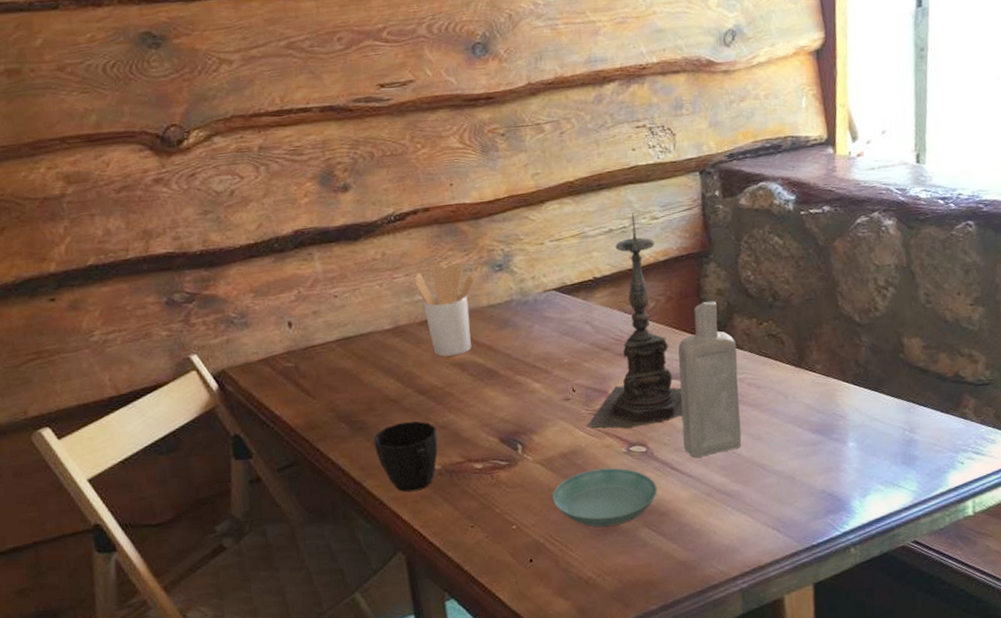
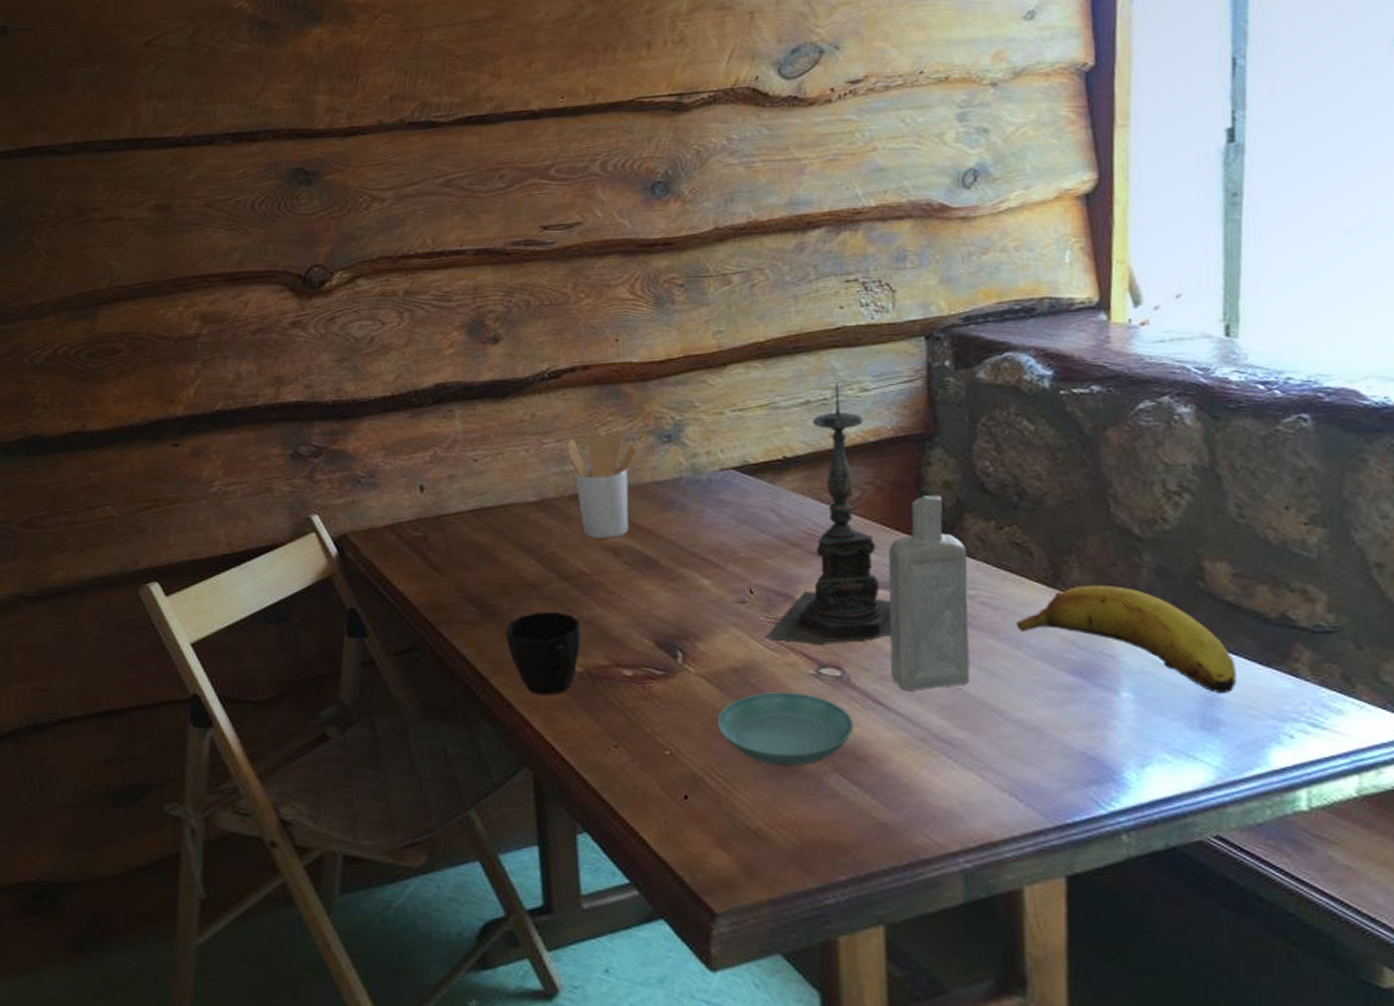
fruit: none [774,362,927,436] -> present [1016,584,1237,693]

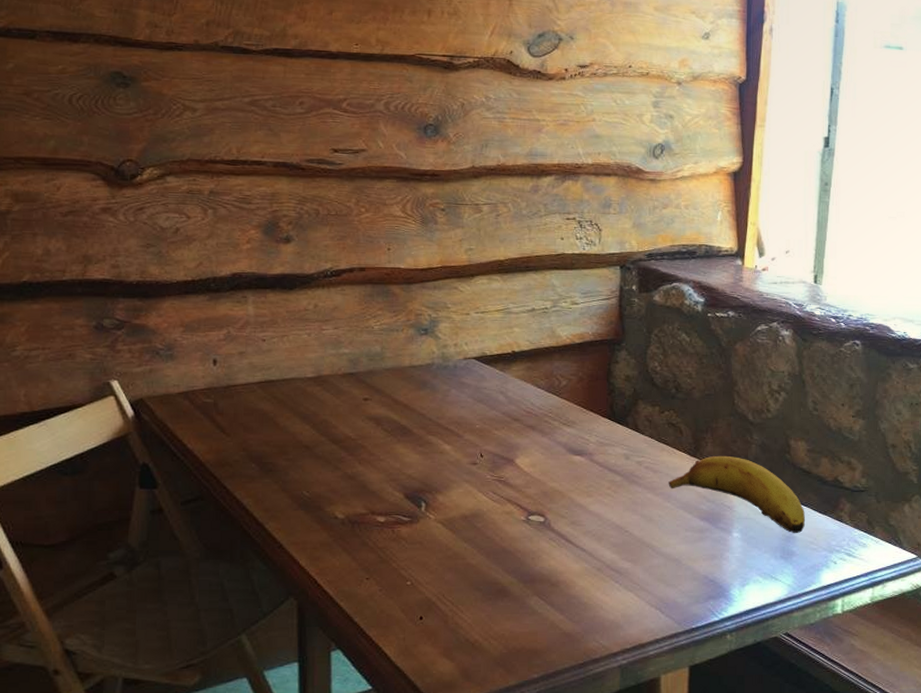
cup: present [506,611,581,696] -> none [281,468,345,538]
utensil holder: present [566,431,637,539] -> none [342,322,400,410]
saucer: present [717,692,854,767] -> none [449,534,551,592]
candle holder: present [766,382,892,646] -> none [490,296,584,499]
bottle: present [888,494,971,691] -> none [580,385,639,532]

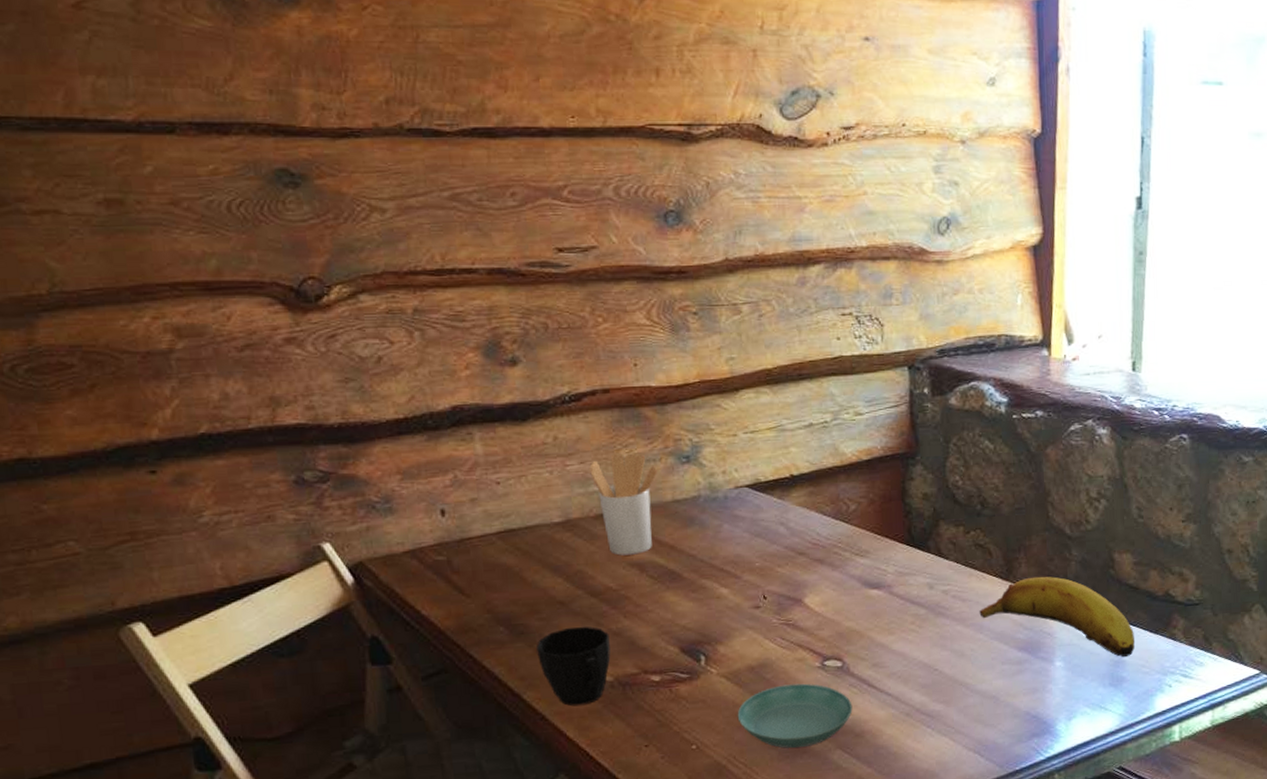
cup: none [281,468,345,538] -> present [537,626,611,707]
utensil holder: none [342,322,400,410] -> present [589,452,658,556]
saucer: none [449,534,551,592] -> present [737,683,853,749]

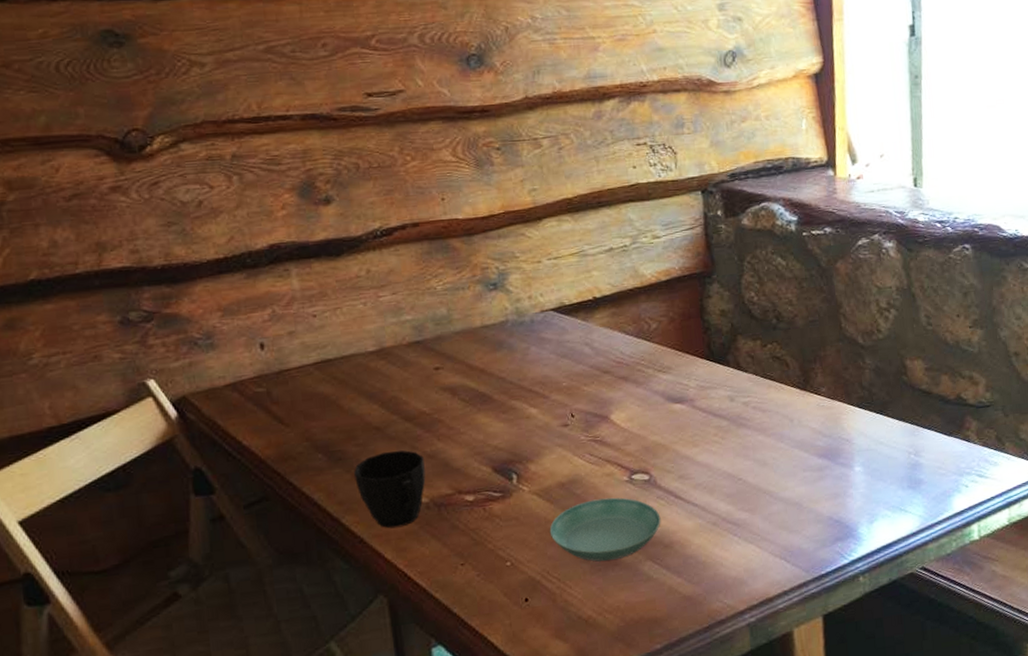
utensil holder: present [589,452,658,556] -> none [401,282,467,381]
fruit: present [979,576,1136,657] -> none [779,385,931,460]

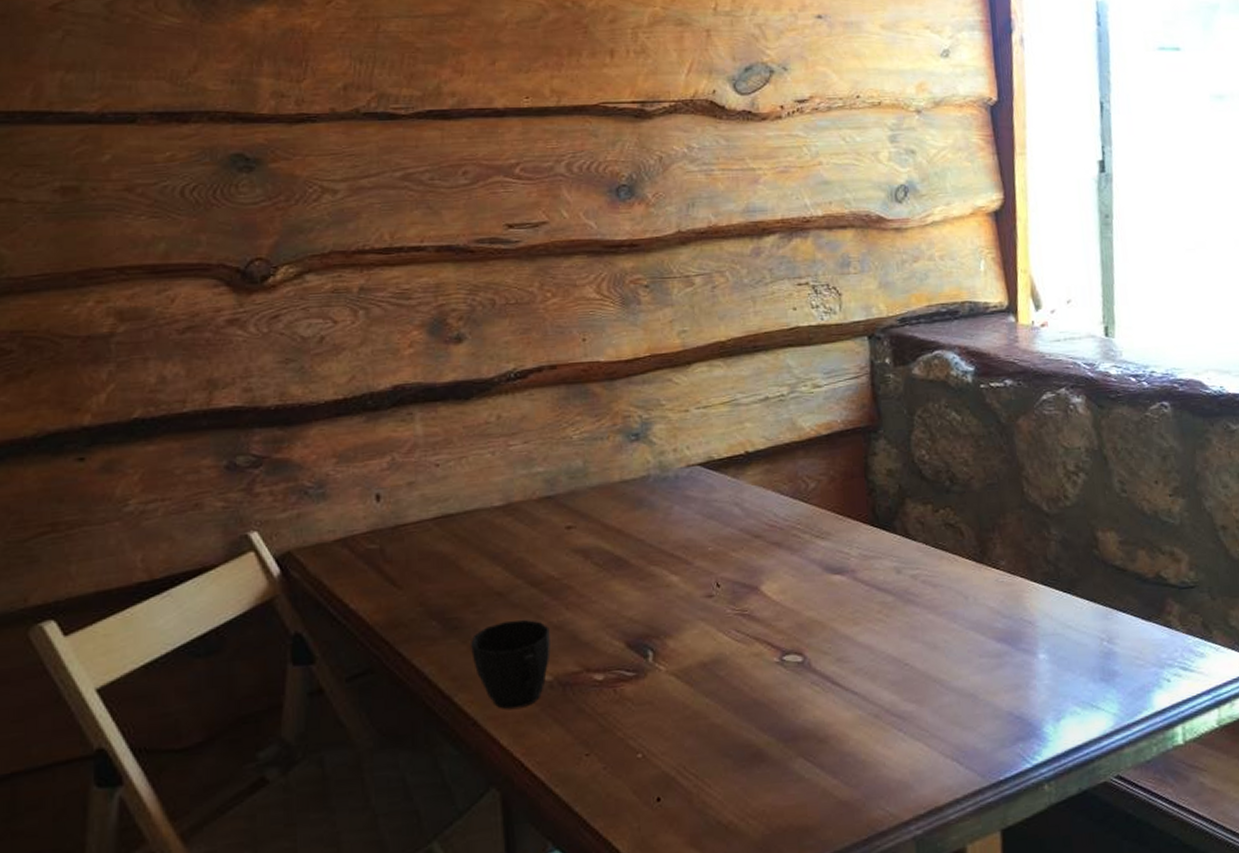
saucer: present [549,497,661,562] -> none [687,681,816,757]

